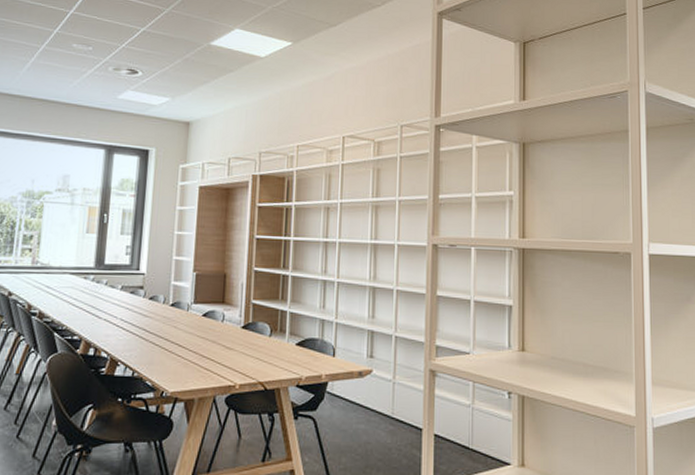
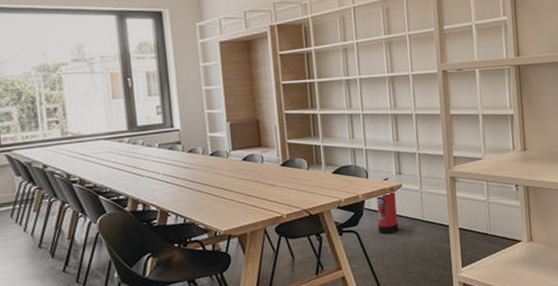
fire extinguisher: none [339,359,363,427] -> present [377,178,399,235]

